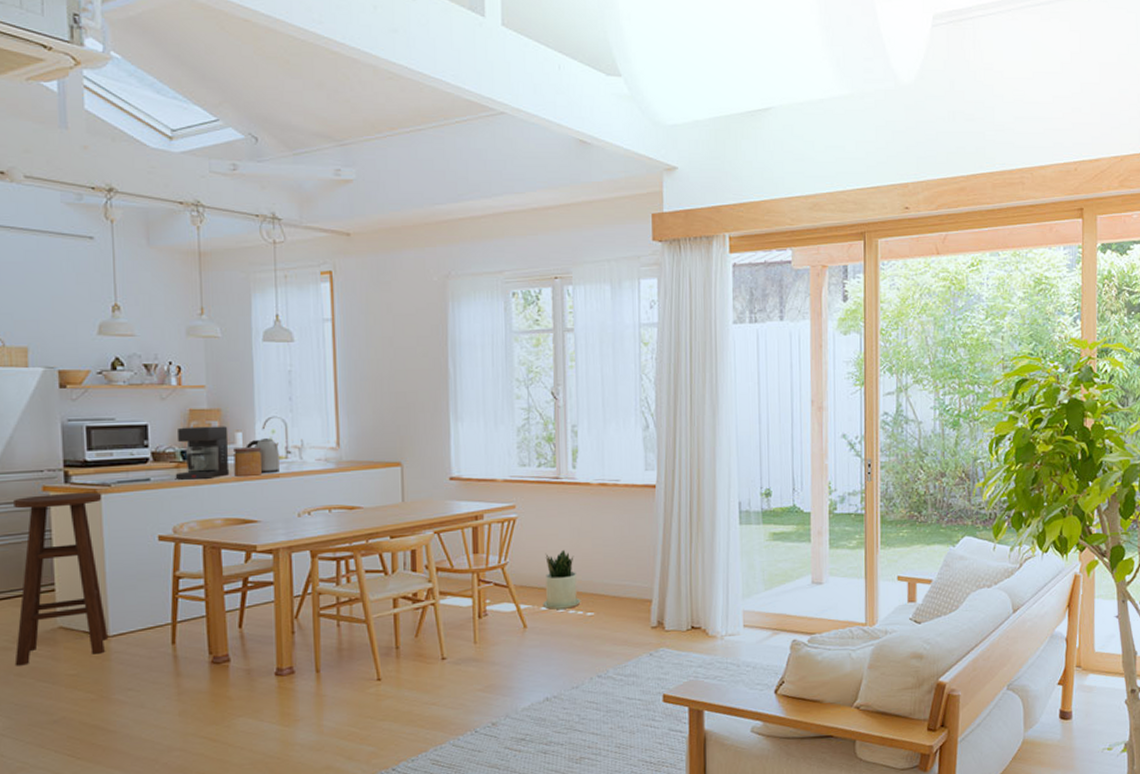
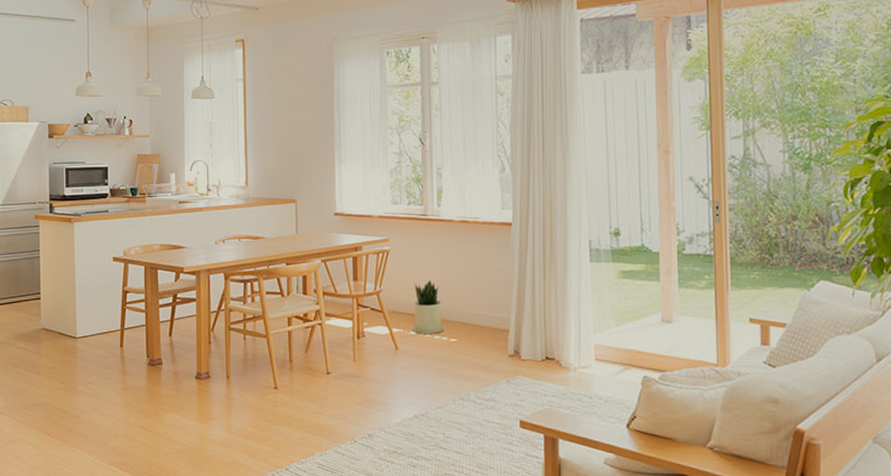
bar stool: present [13,492,109,666] -> none [11,220,76,358]
coffee maker: present [175,426,230,481] -> none [126,168,165,213]
jar: present [233,446,262,478] -> none [168,184,190,211]
kettle: present [245,438,280,474] -> none [177,178,202,208]

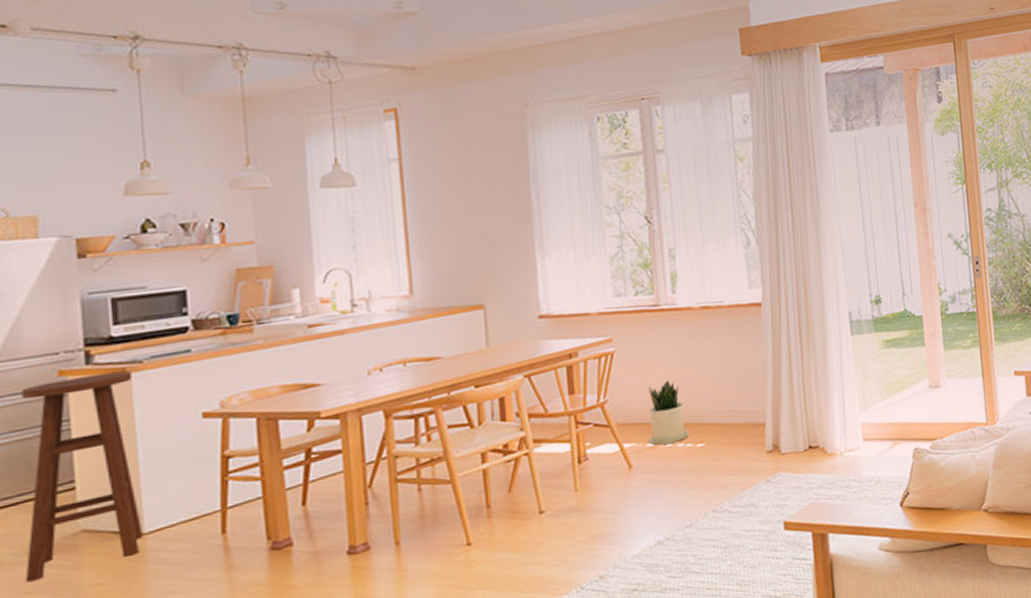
bar stool: none [11,220,76,358] -> present [22,371,144,583]

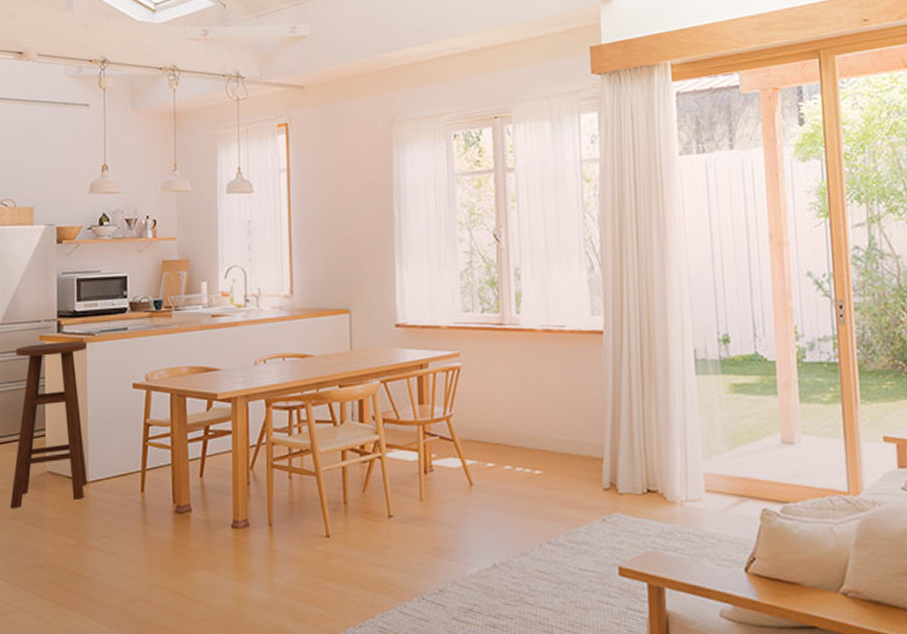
planter: present [648,380,690,446] -> none [488,401,528,466]

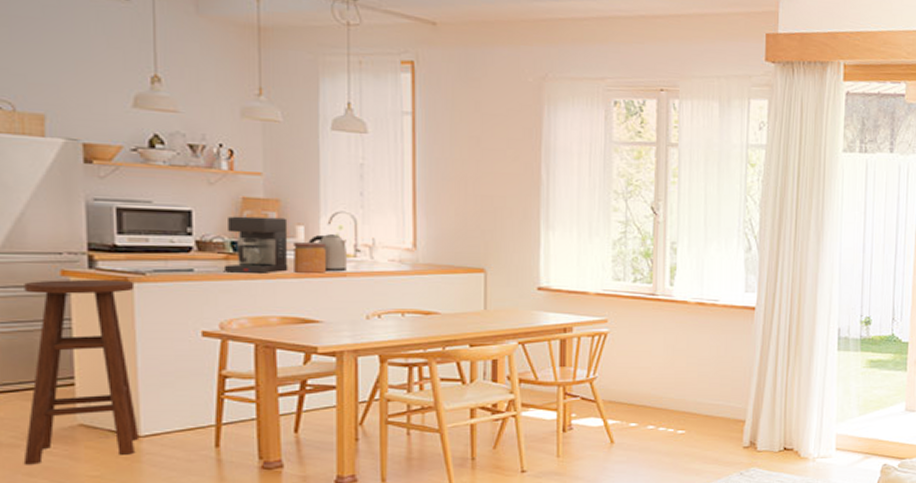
coffee maker: none [148,275,195,330] -> present [223,216,288,275]
jar: none [199,295,224,326] -> present [294,241,327,274]
kettle: none [209,287,239,322] -> present [308,234,347,272]

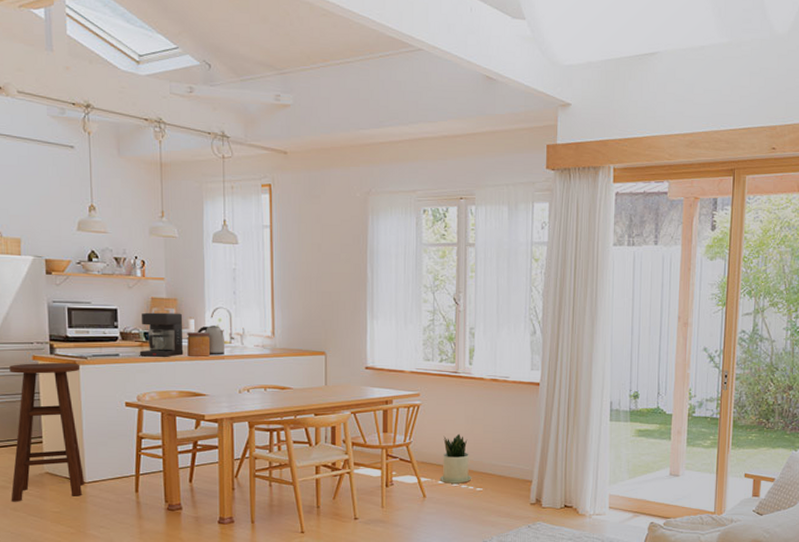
planter: none [632,366,672,426] -> present [440,433,472,484]

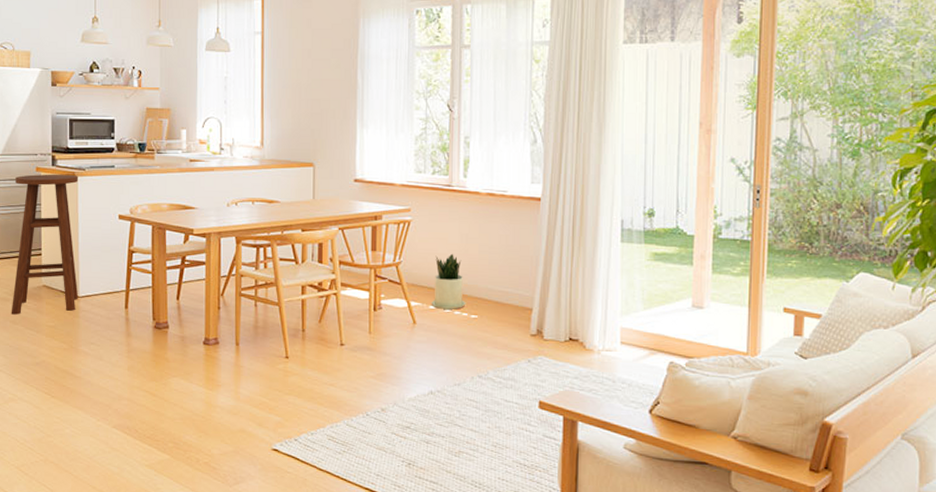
coffee maker: present [139,312,184,358] -> none [133,123,176,170]
jar: present [187,331,211,358] -> none [179,142,201,169]
kettle: present [197,325,224,356] -> none [188,136,214,167]

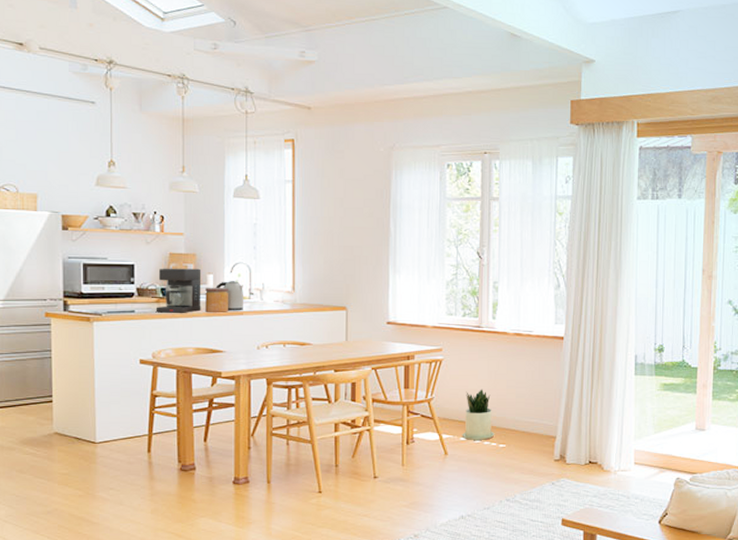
bar stool: present [11,174,79,315] -> none [17,319,96,464]
coffee maker: none [133,123,176,170] -> present [155,268,202,314]
jar: none [179,142,201,169] -> present [205,287,229,313]
kettle: none [188,136,214,167] -> present [215,281,243,311]

